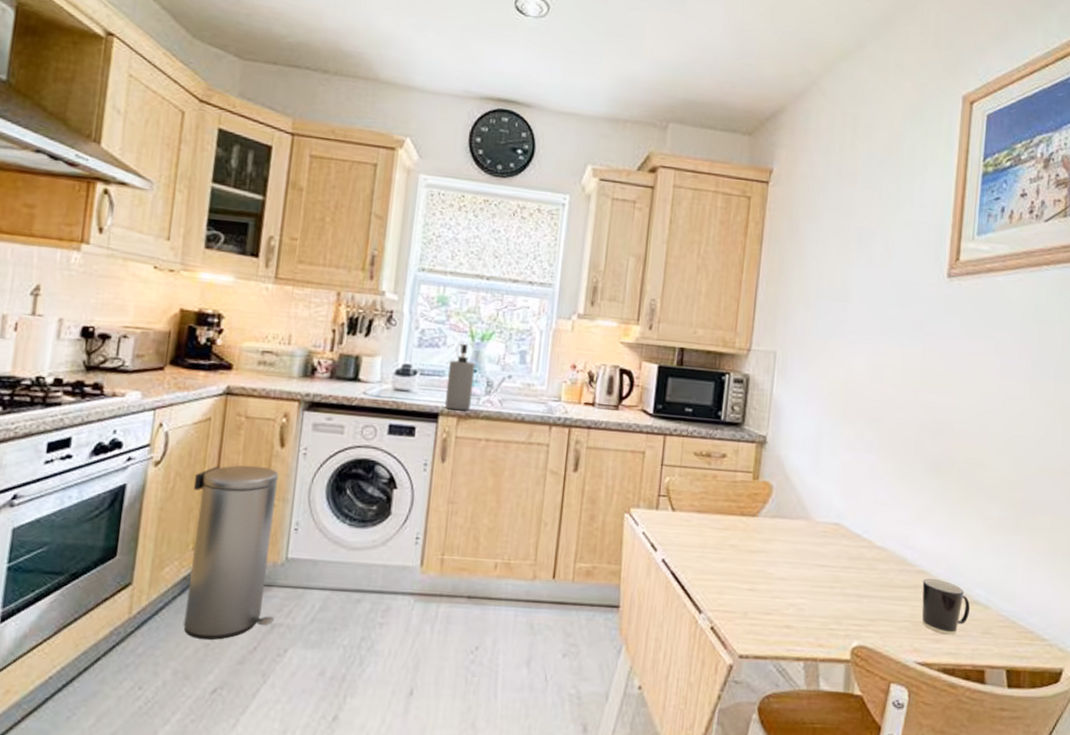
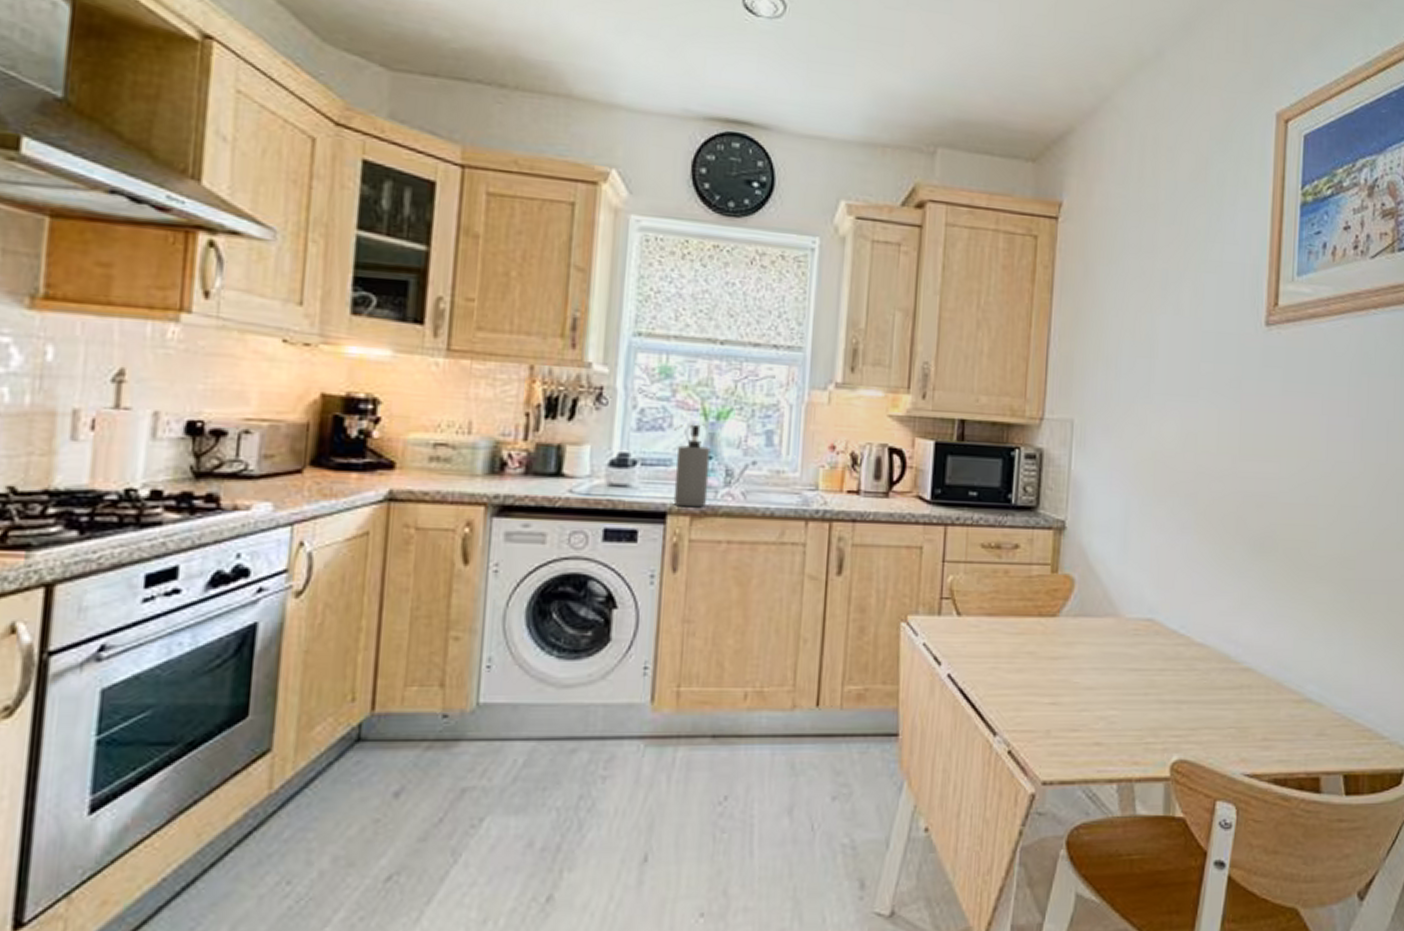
pedal bin: present [183,465,279,640] -> none [344,589,464,814]
mug: present [921,579,970,635] -> none [1248,677,1301,740]

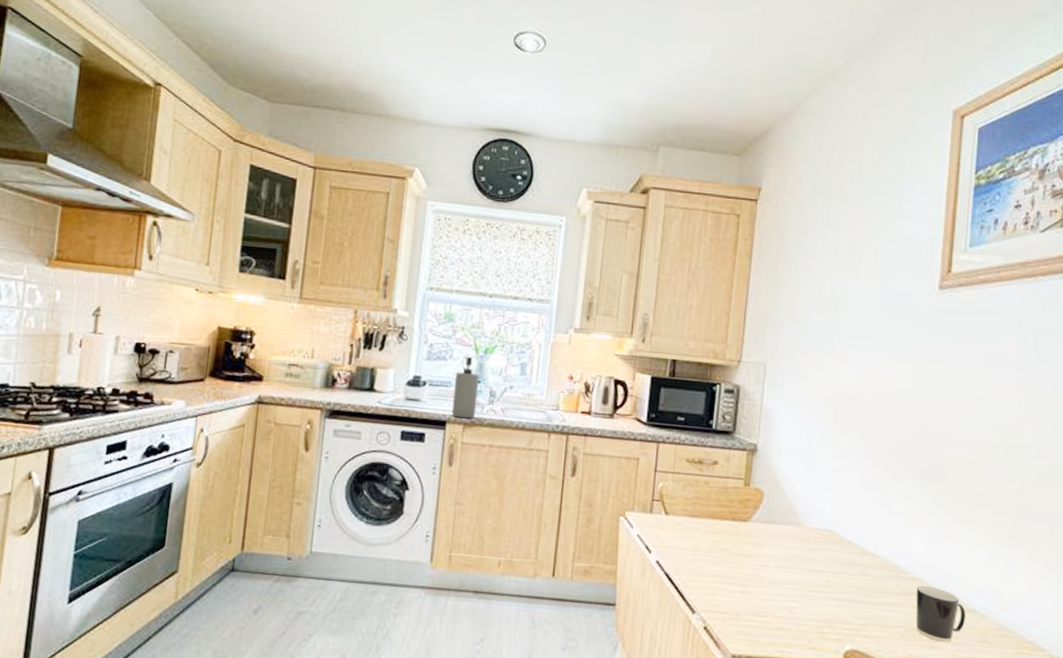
mug: none [1248,677,1301,740] -> present [915,586,966,642]

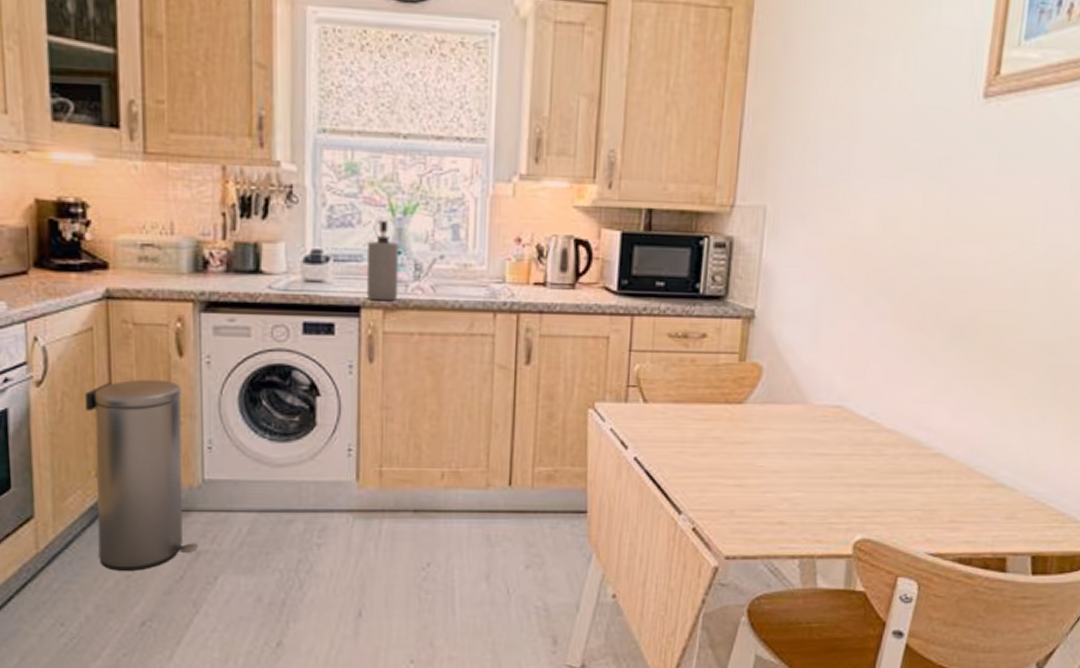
pedal bin: none [222,467,304,624] -> present [84,379,198,571]
mug: present [915,586,966,642] -> none [936,462,993,522]

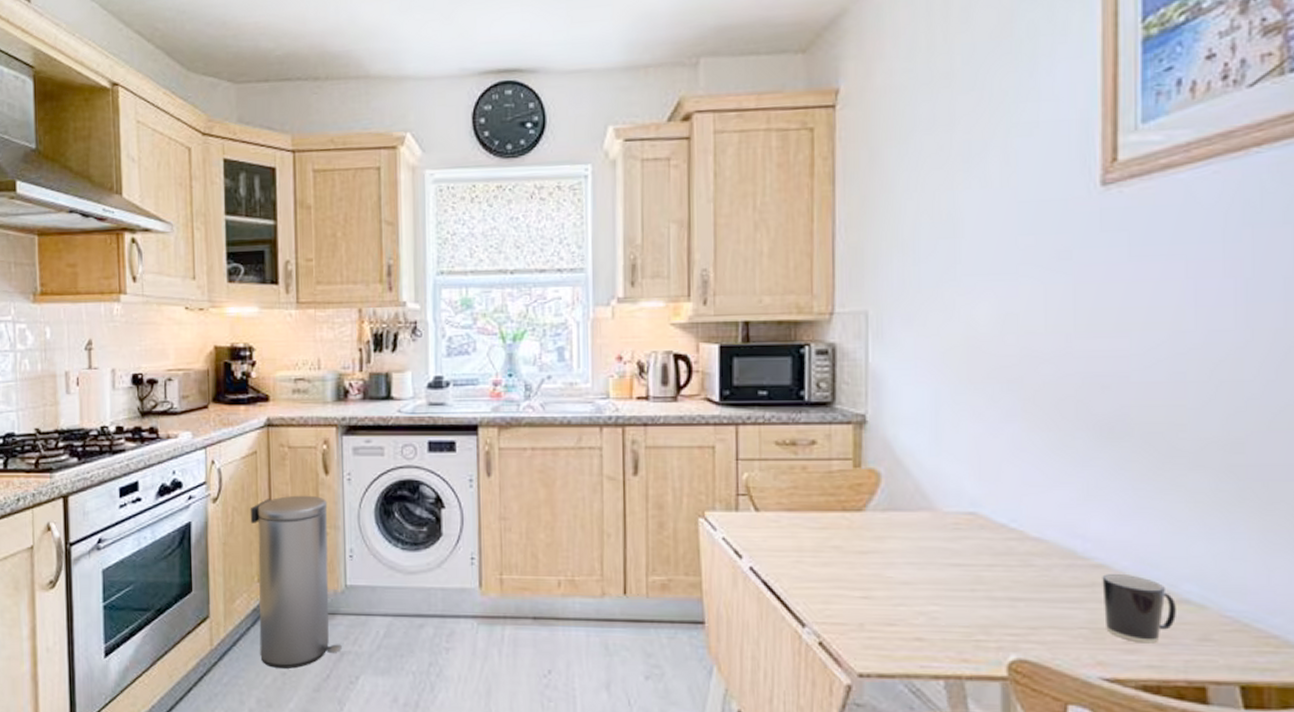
soap dispenser: present [362,219,399,301] -> none [477,346,511,420]
mug: none [936,462,993,522] -> present [1102,574,1176,644]

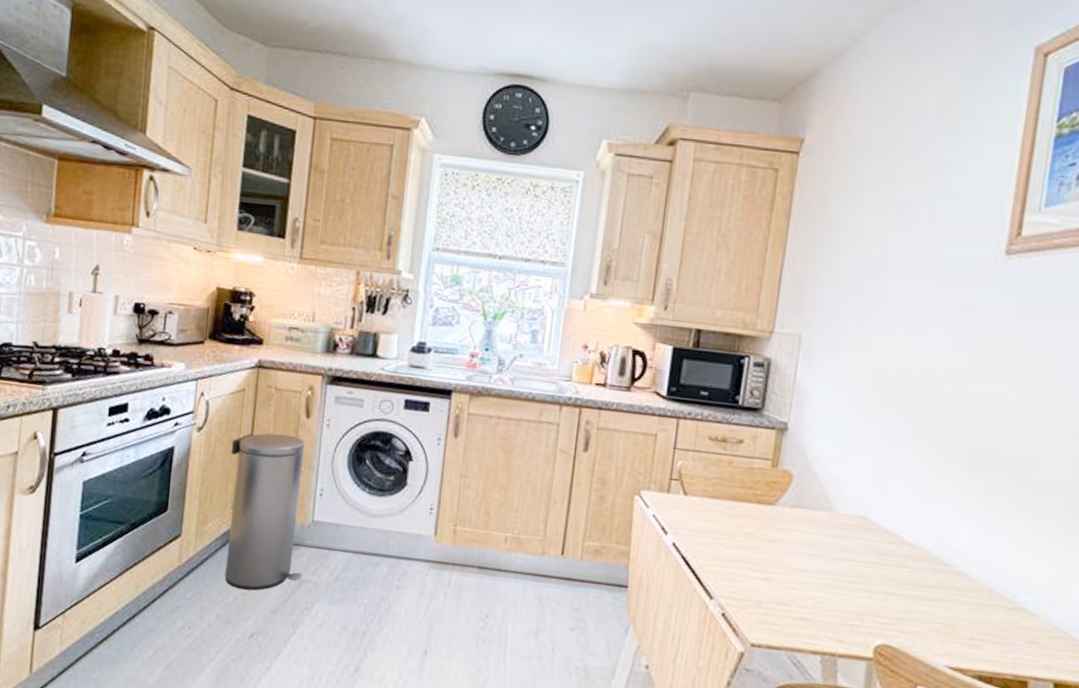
mug: present [1102,574,1176,644] -> none [956,580,1014,642]

